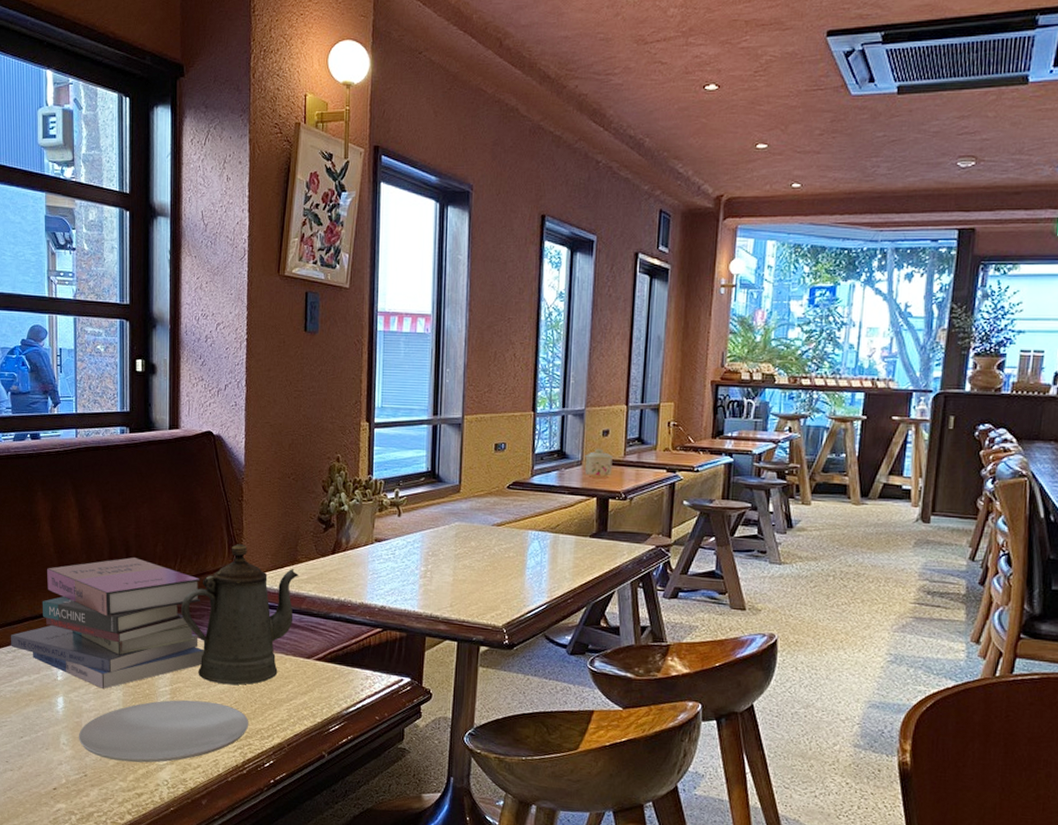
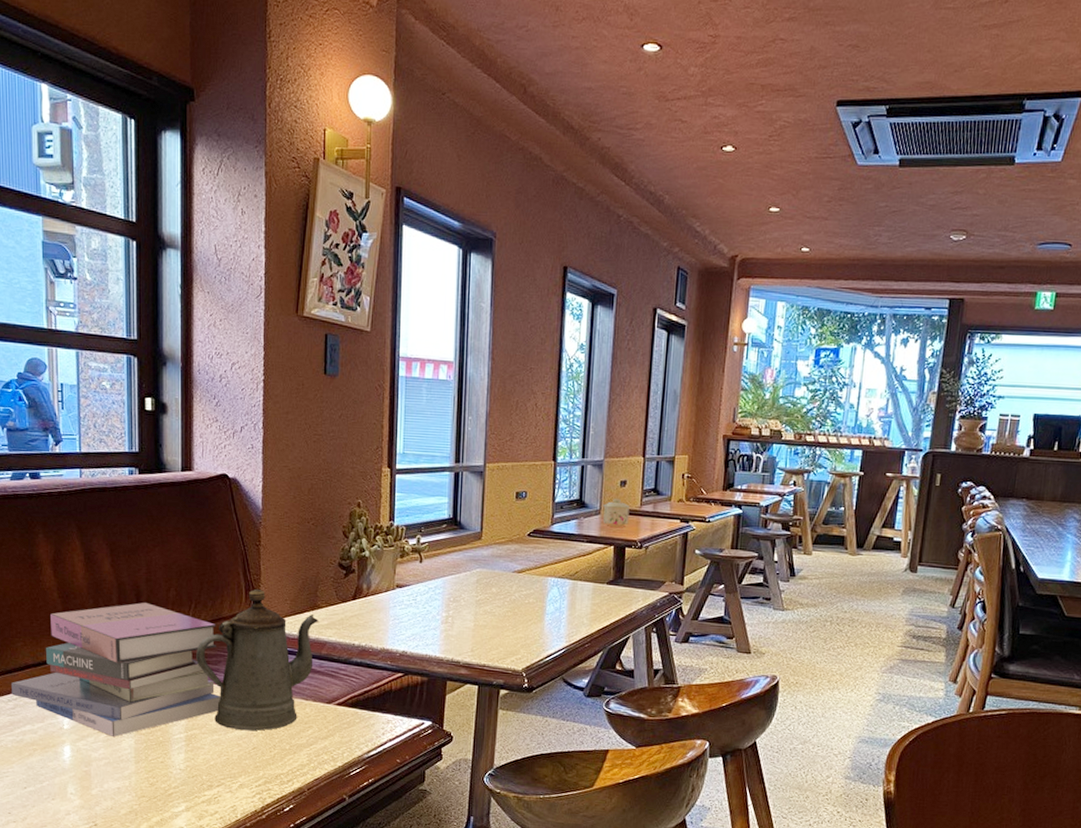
plate: present [78,700,249,763] -> none [87,746,268,811]

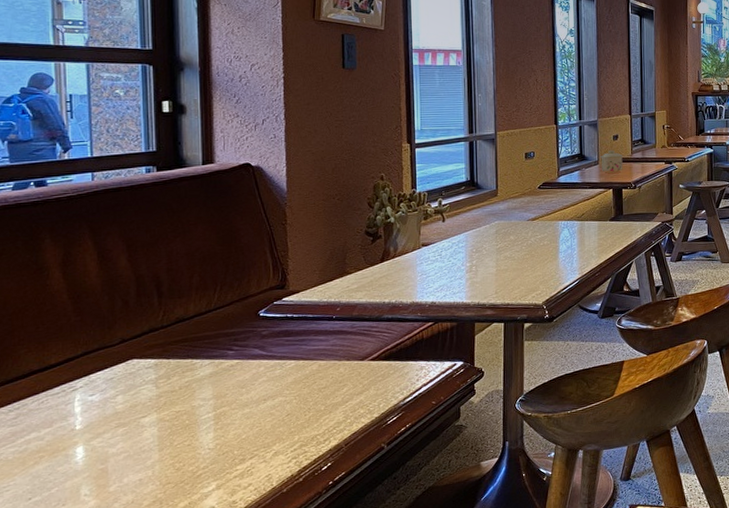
books: present [12,602,221,737] -> none [13,292,251,429]
coffee pot: present [196,588,318,731] -> none [223,264,348,400]

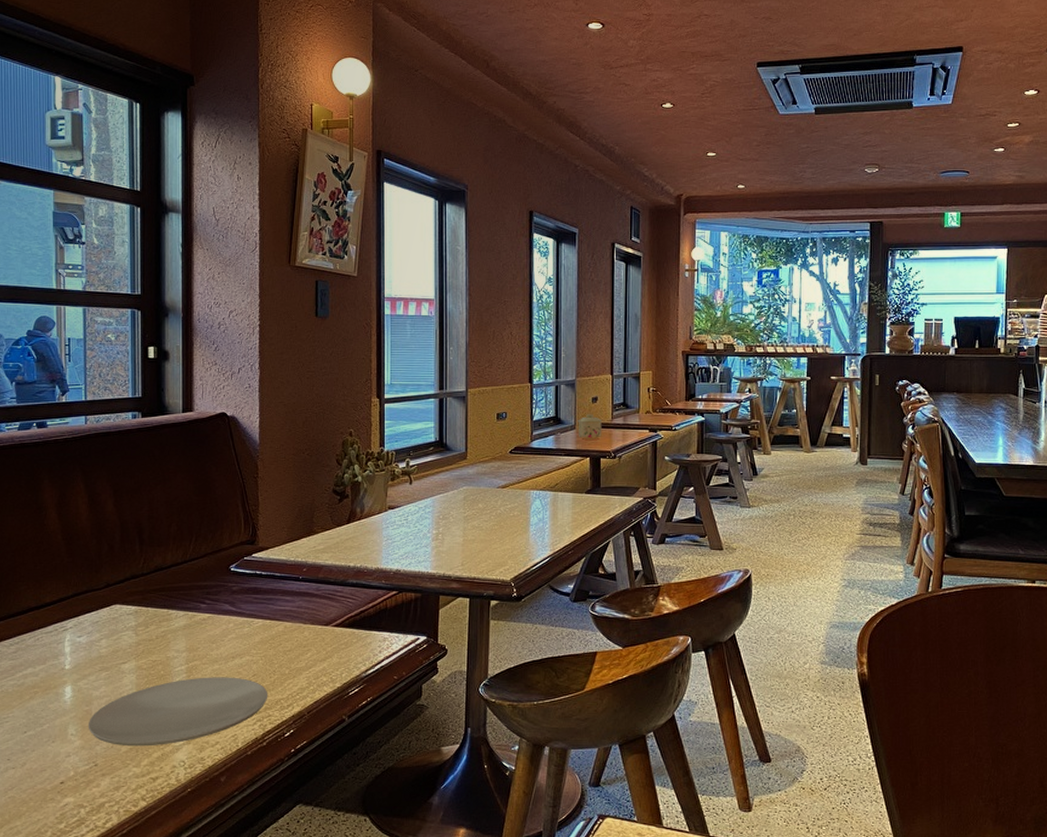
plate: none [103,419,304,500] -> present [87,677,268,747]

